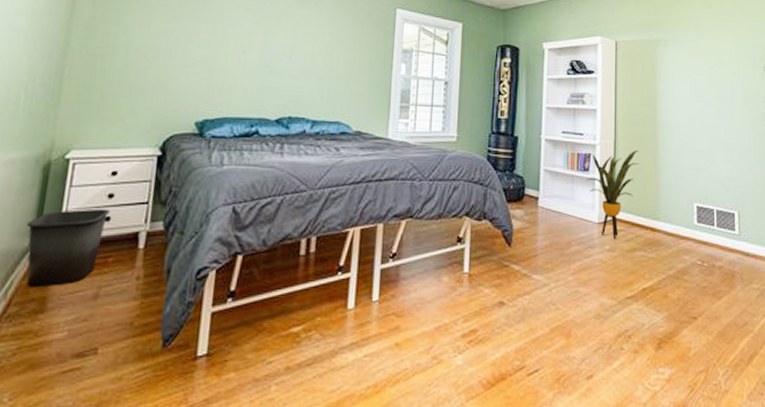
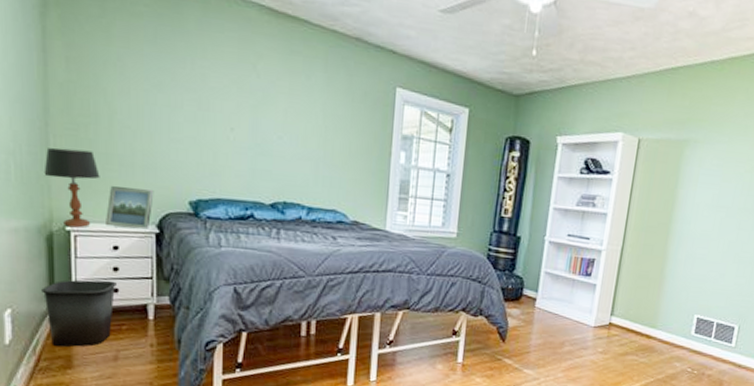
table lamp: none [53,78,110,156] -> present [43,147,100,228]
picture frame: none [106,110,161,153] -> present [104,185,154,230]
house plant: present [586,149,640,240] -> none [587,258,647,344]

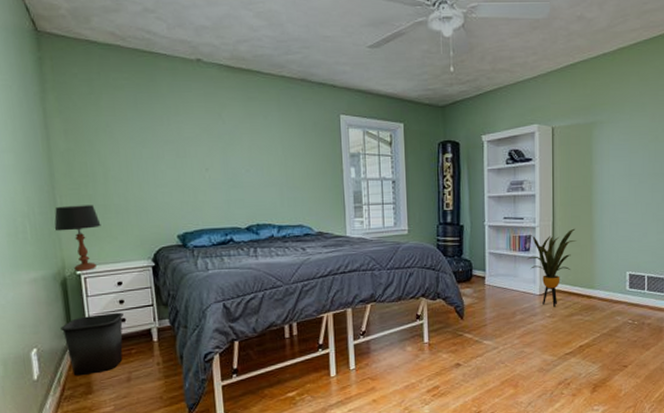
picture frame: present [104,185,154,230] -> none [108,229,148,266]
house plant: none [587,258,647,344] -> present [528,228,577,308]

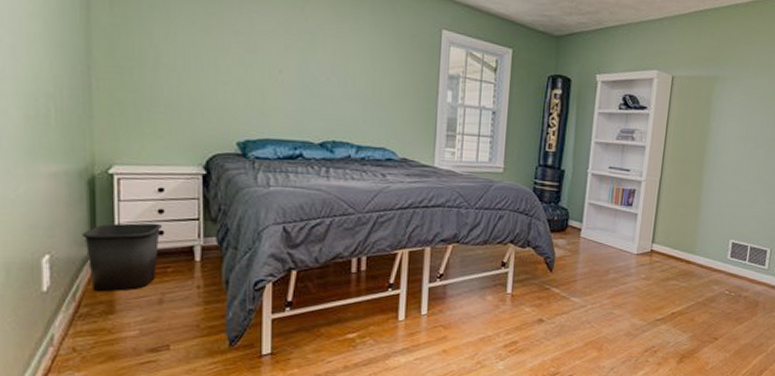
table lamp: present [54,205,101,271] -> none [85,91,145,171]
house plant: present [528,228,577,308] -> none [629,187,683,270]

